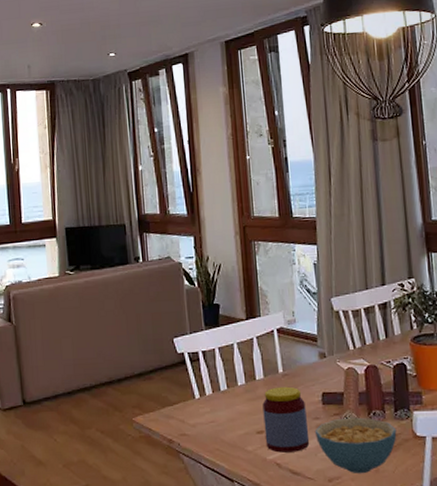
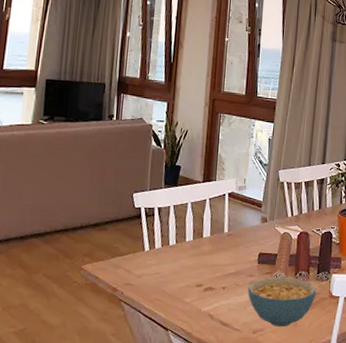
jar: present [262,386,310,453] -> none [202,245,243,305]

